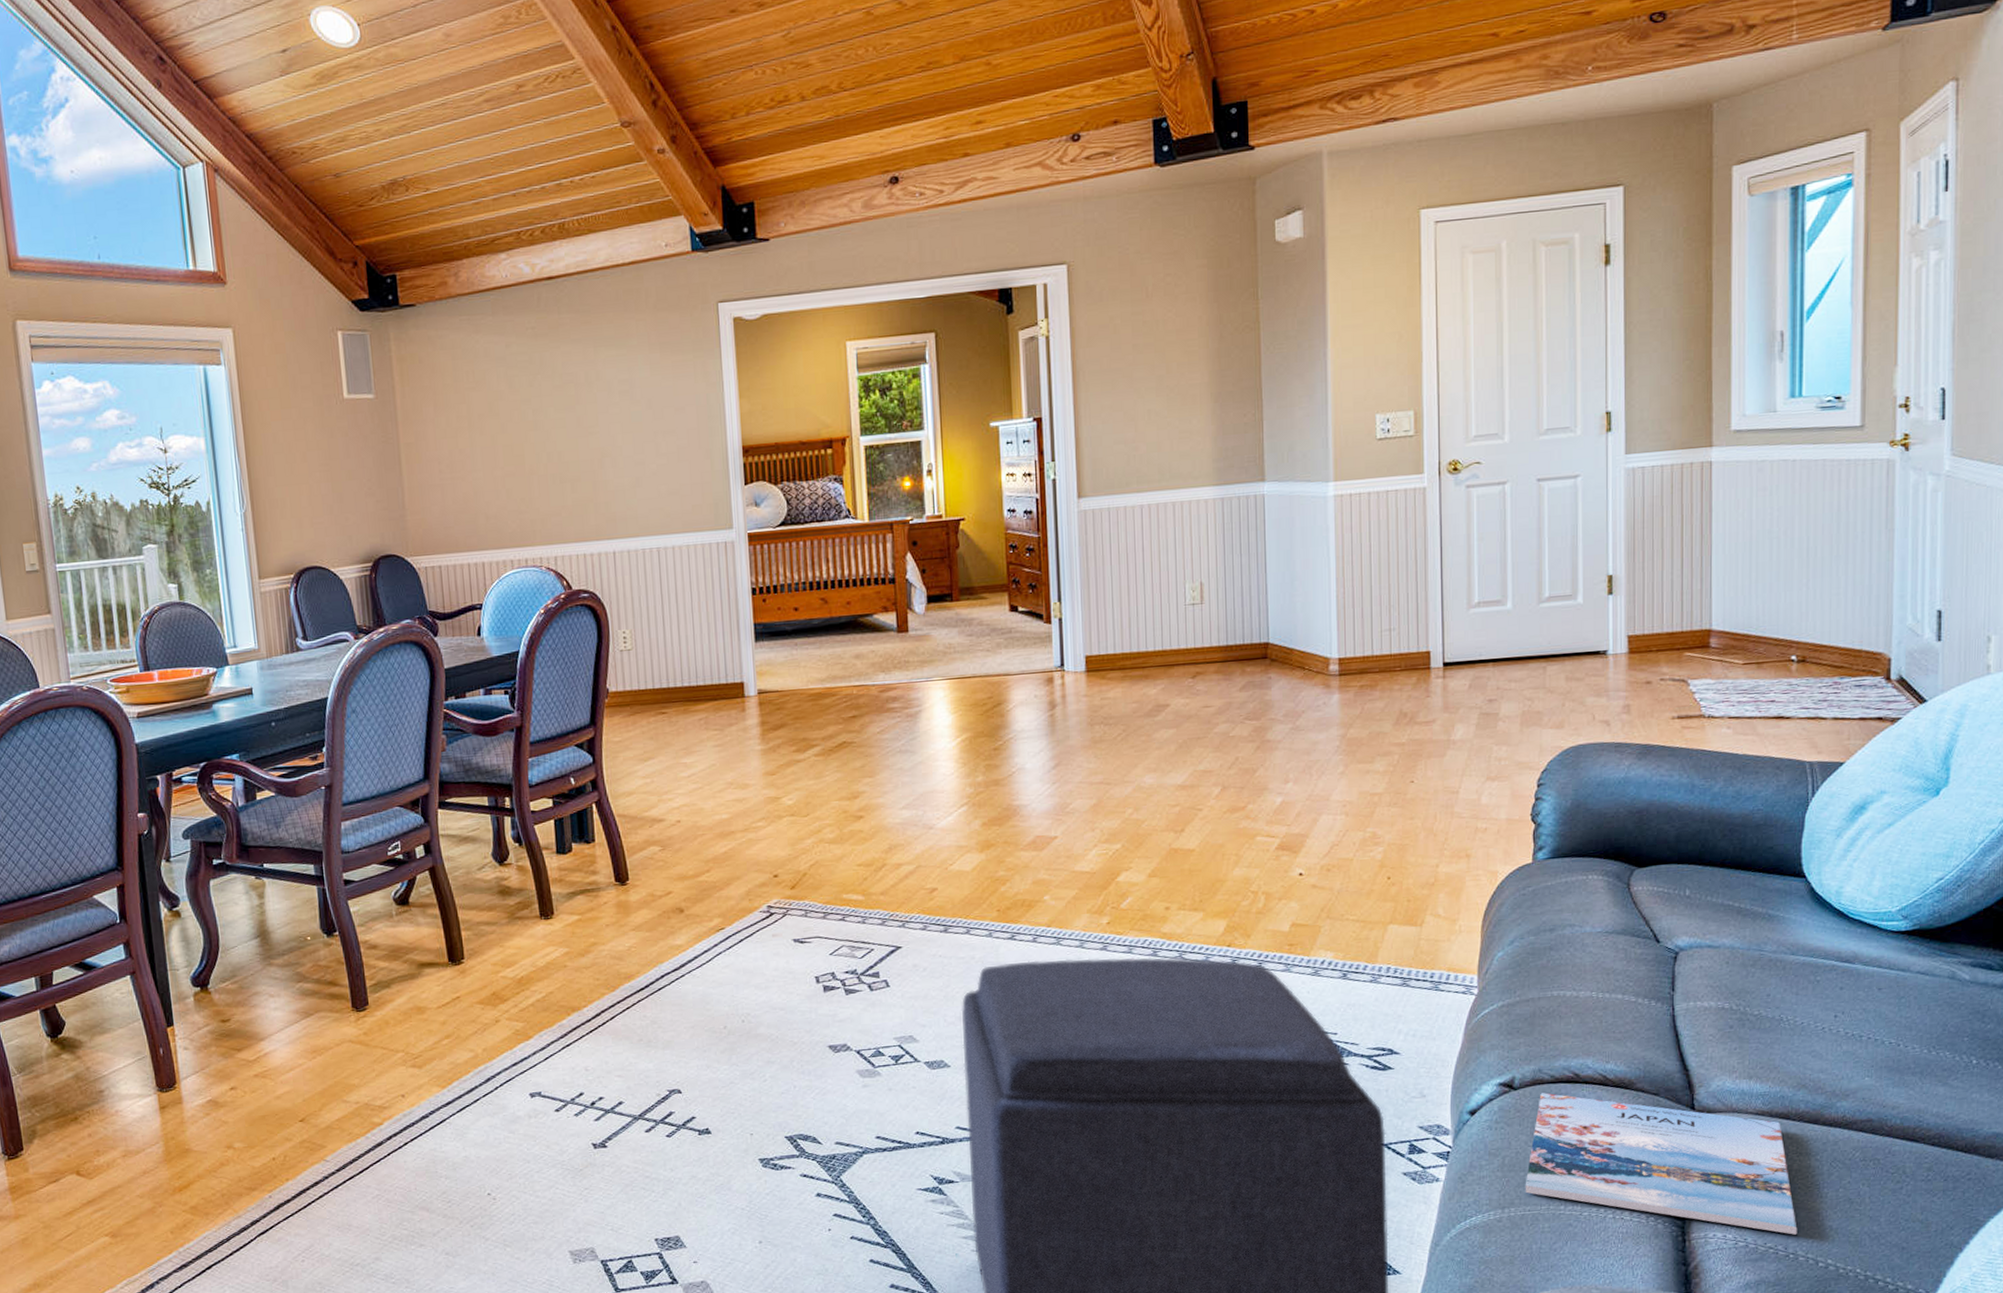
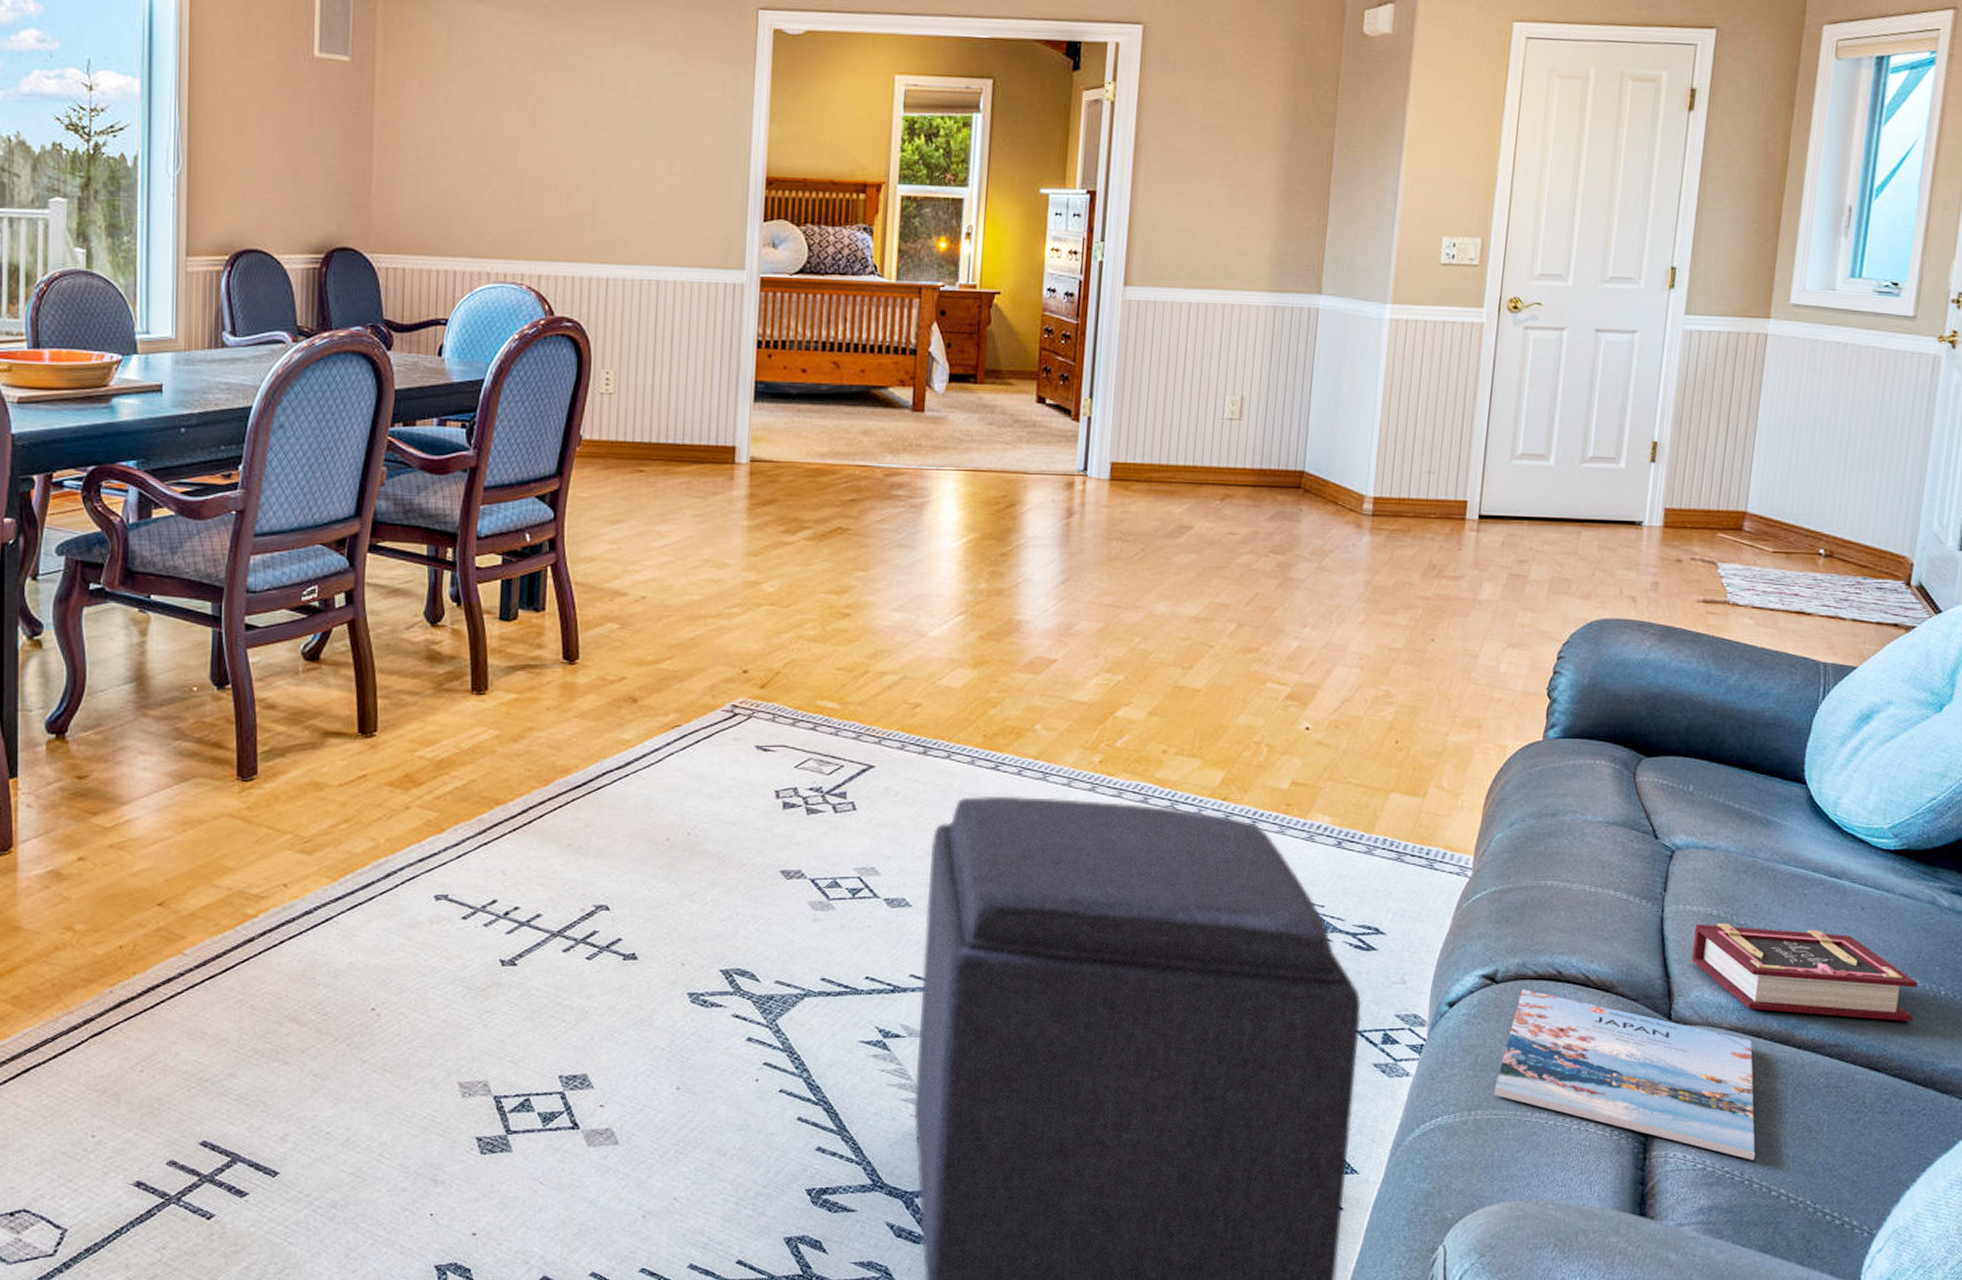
book: none [1708,1013,1947,1094] -> present [1691,922,1918,1022]

